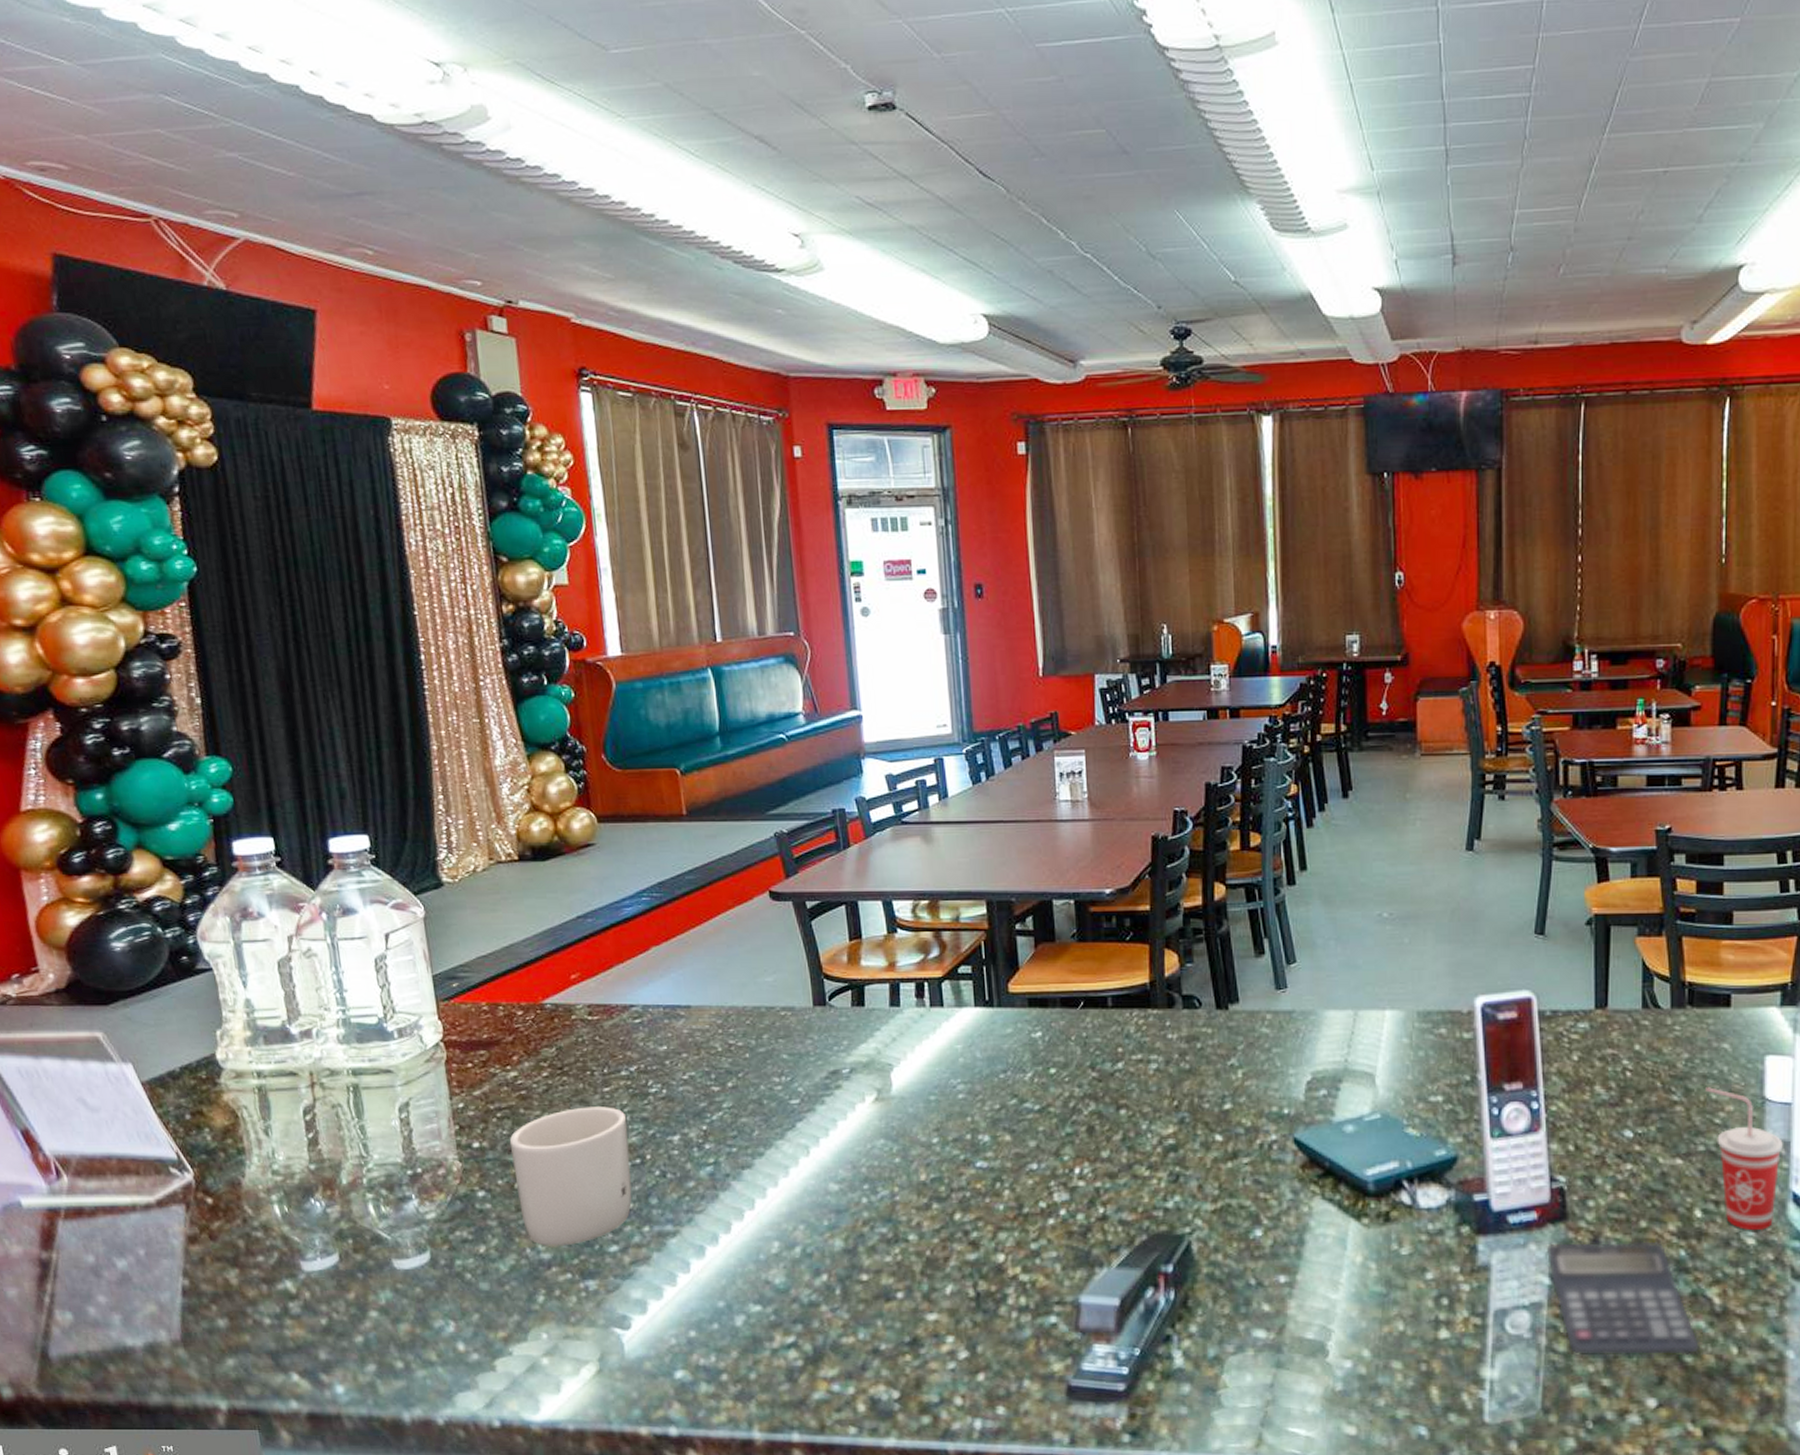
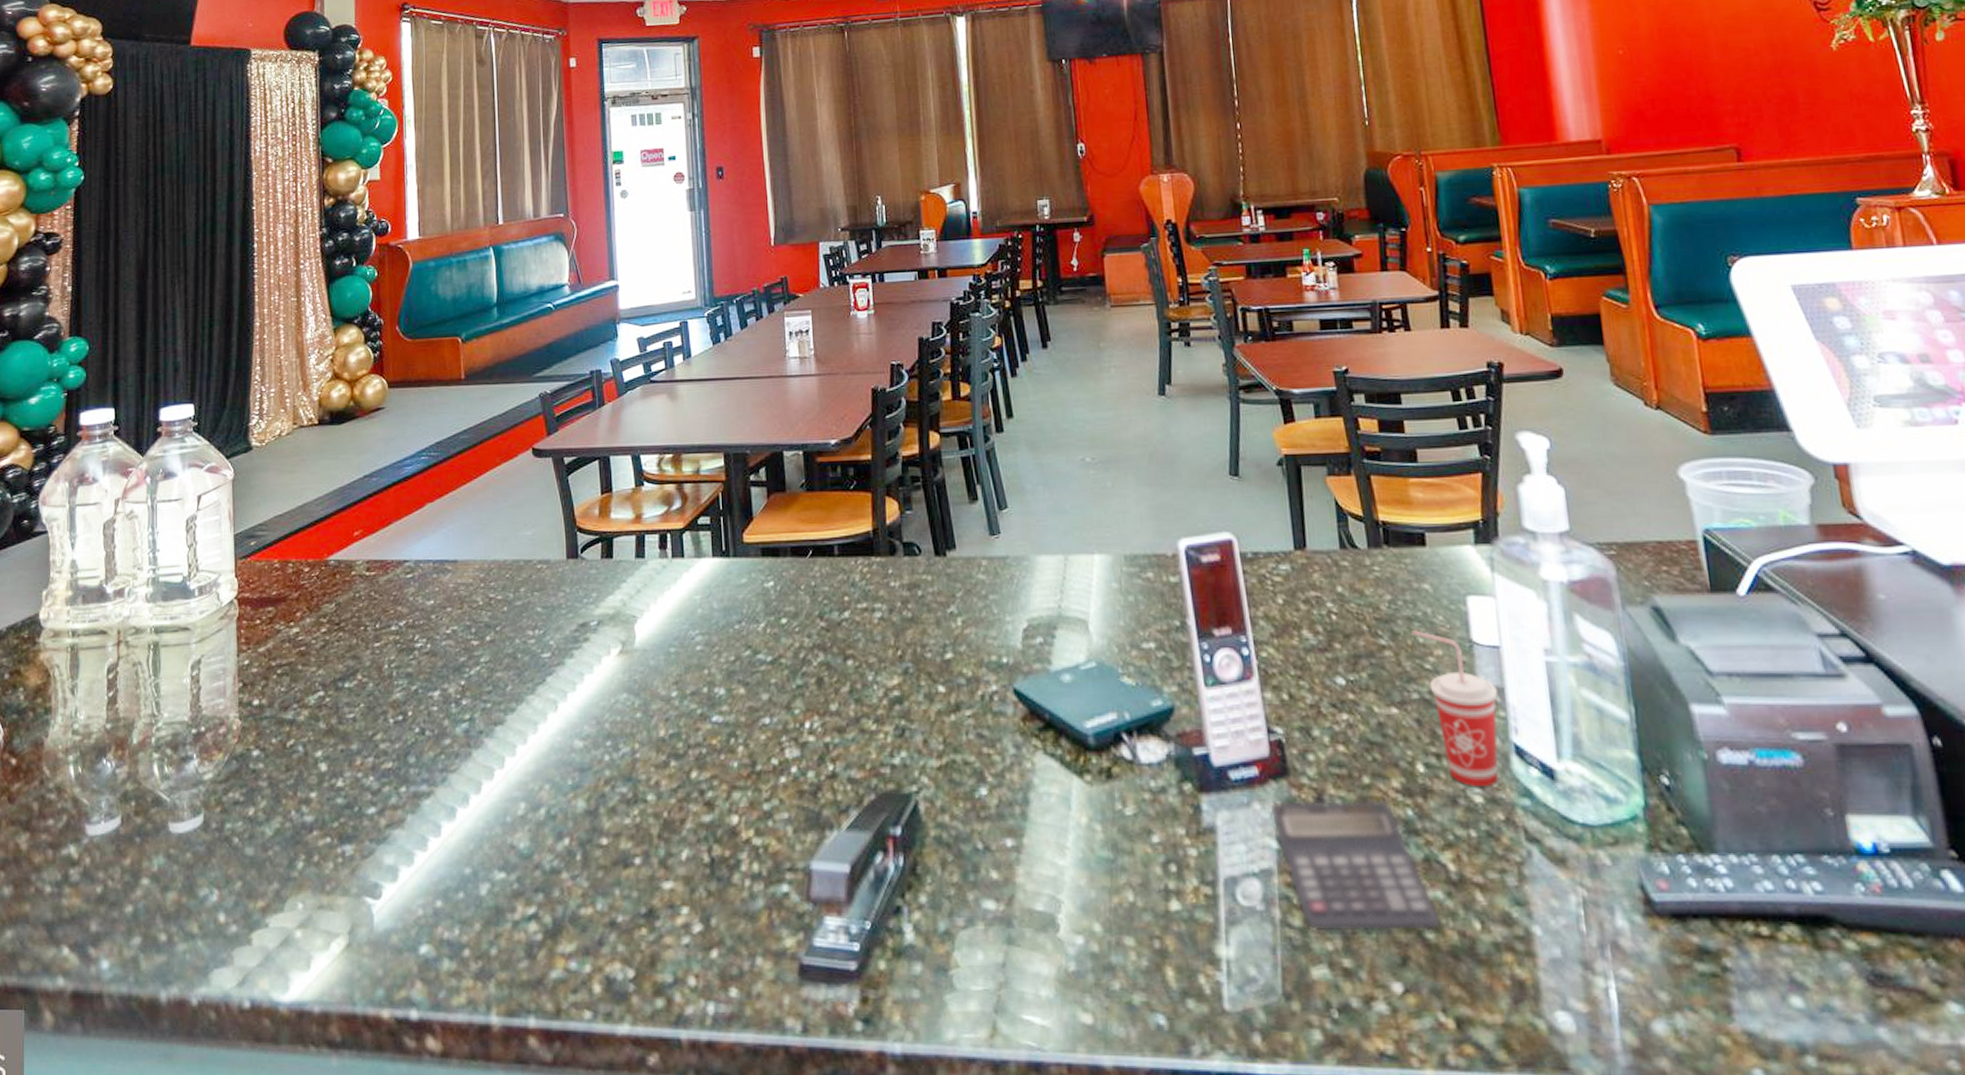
mug: present [509,1107,632,1246] -> none [286,662,393,808]

